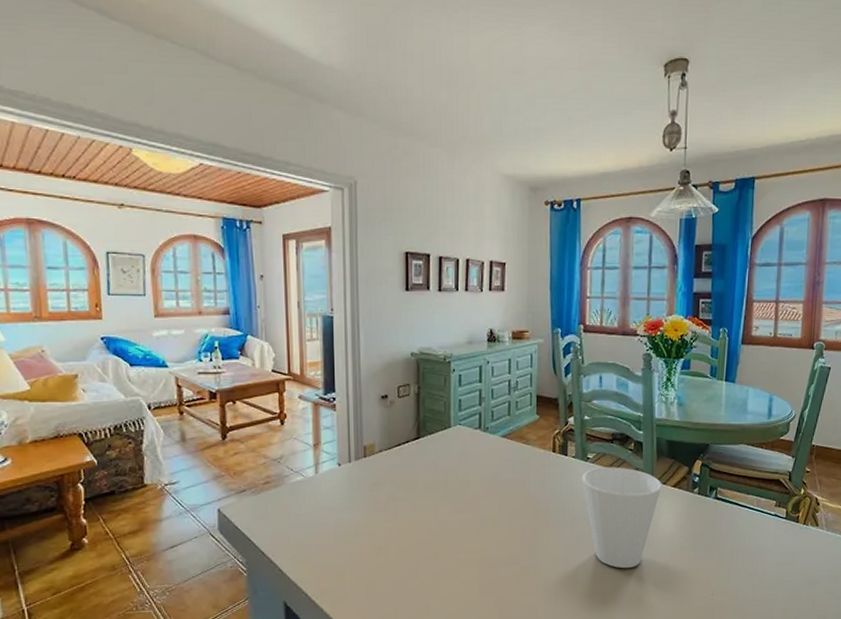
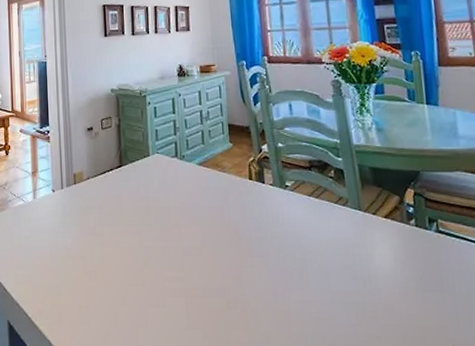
cup: present [582,467,662,569] -> none [282,195,372,308]

